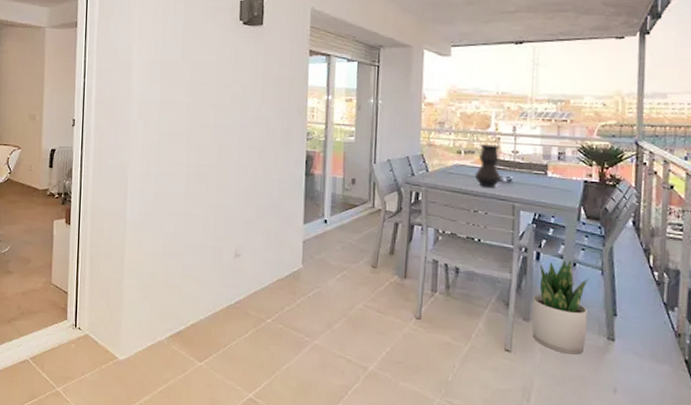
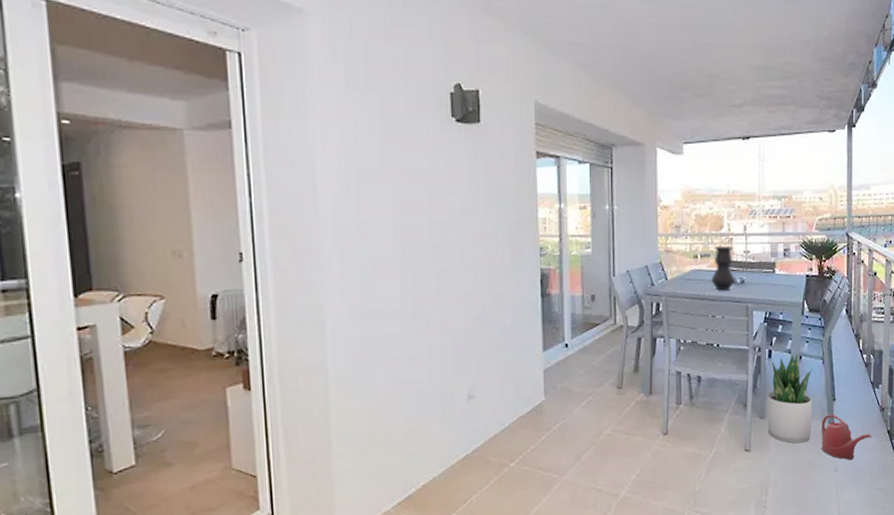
watering can: none [596,330,663,385] -> present [820,414,872,461]

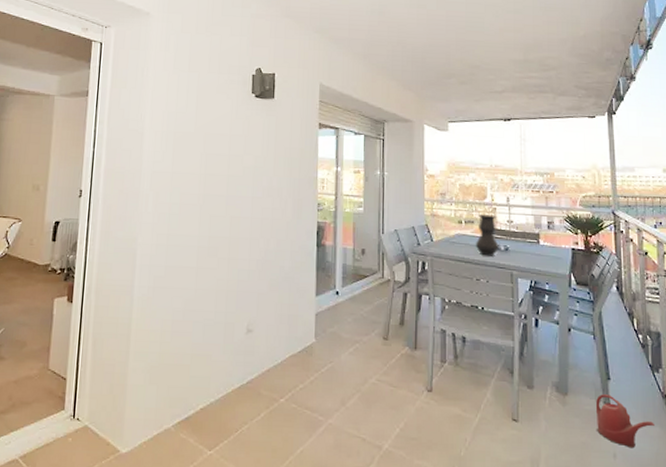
planter: present [766,354,813,444] -> none [535,326,585,421]

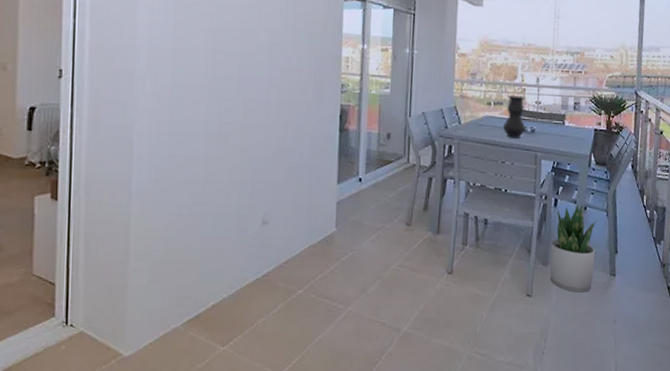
planter: none [535,326,585,421] -> present [549,205,597,293]
watering can: present [596,394,654,449] -> none [601,267,652,314]

